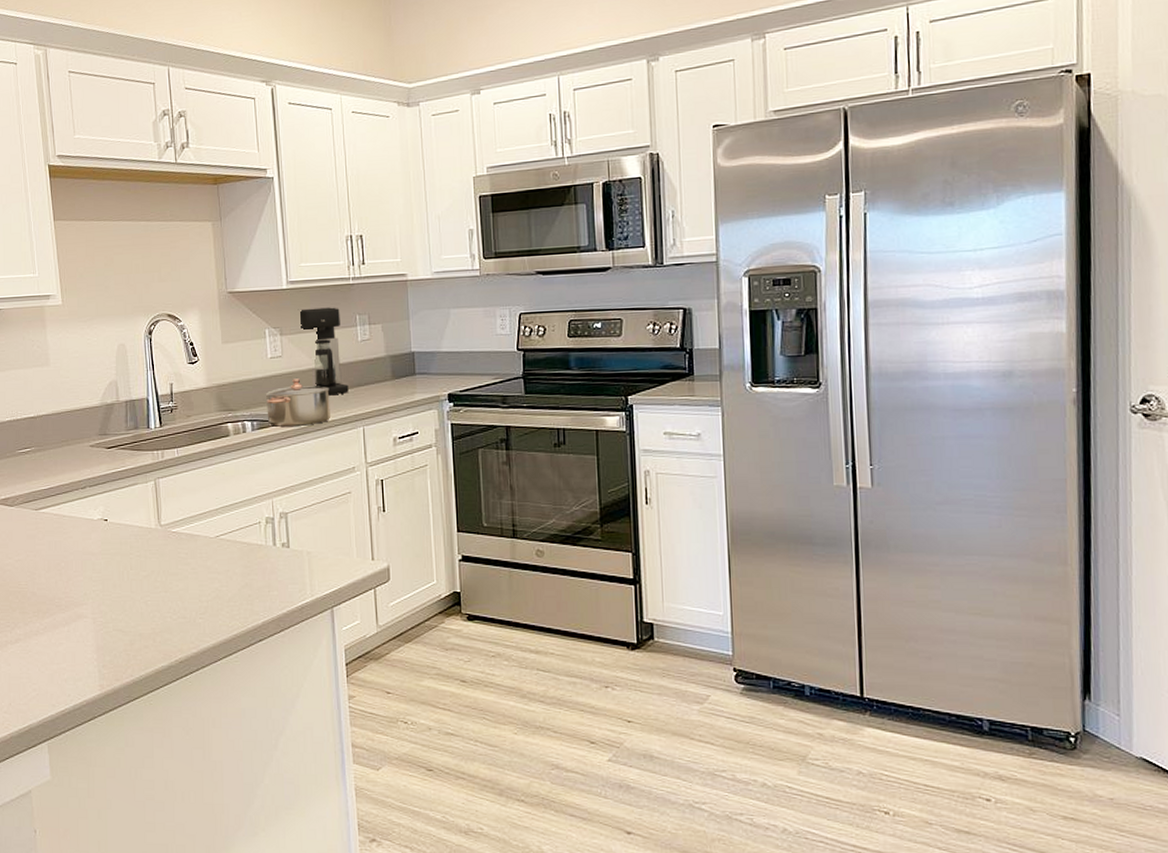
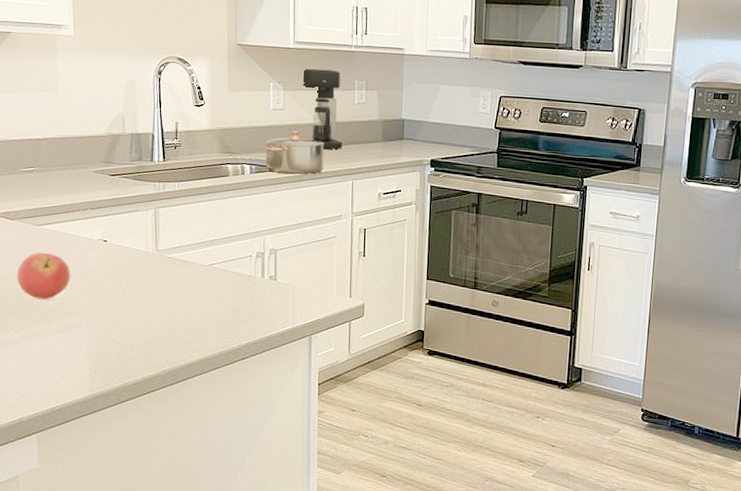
fruit: none [18,538,73,590] -> present [16,252,71,300]

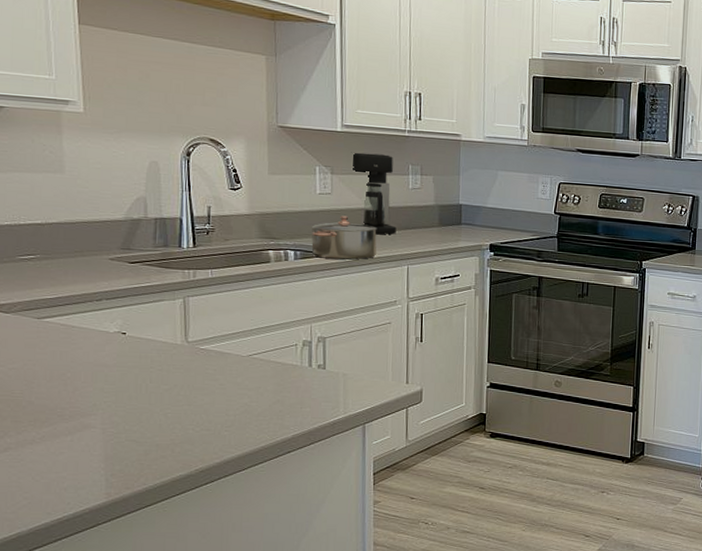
fruit: present [16,252,71,300] -> none [12,347,82,400]

